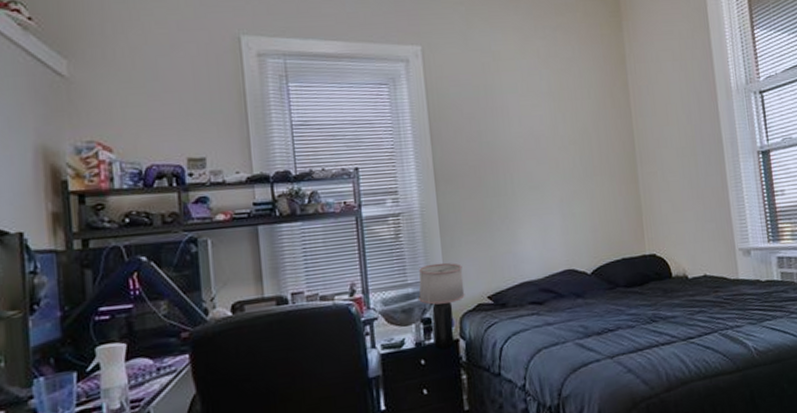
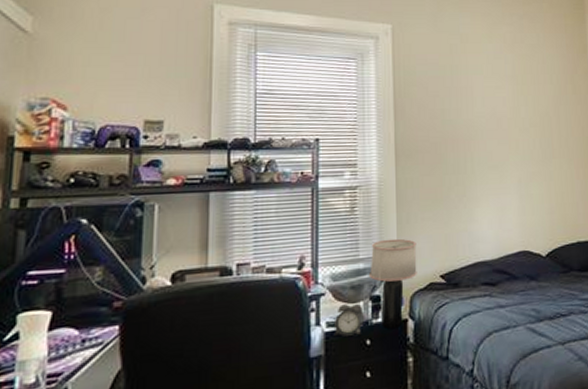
alarm clock: none [389,326,418,358] -> present [335,303,365,338]

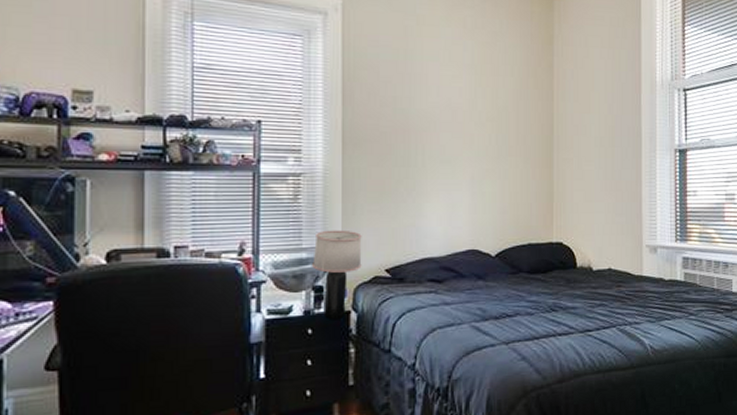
alarm clock: present [335,303,365,338] -> none [276,292,307,326]

